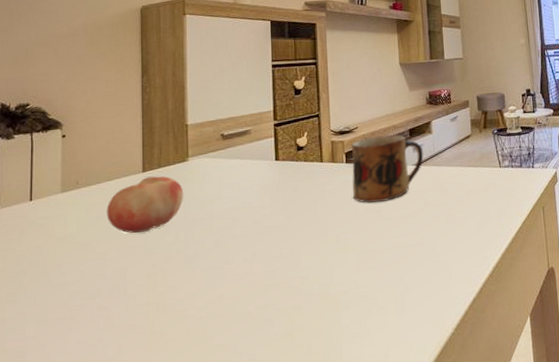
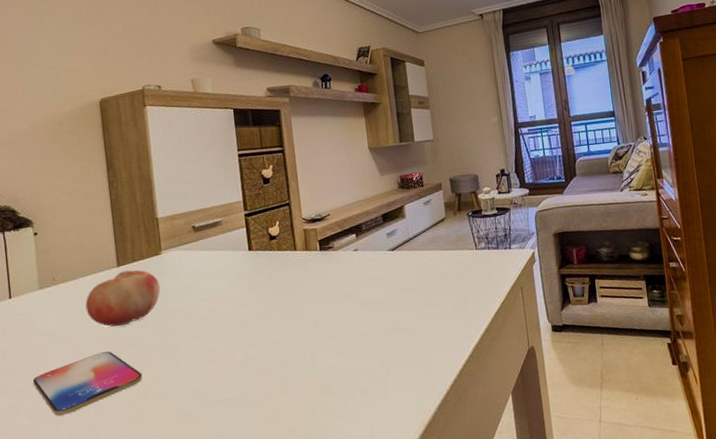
smartphone: none [44,259,158,326] -> present [32,351,143,416]
mug: present [351,135,424,203] -> none [323,220,398,290]

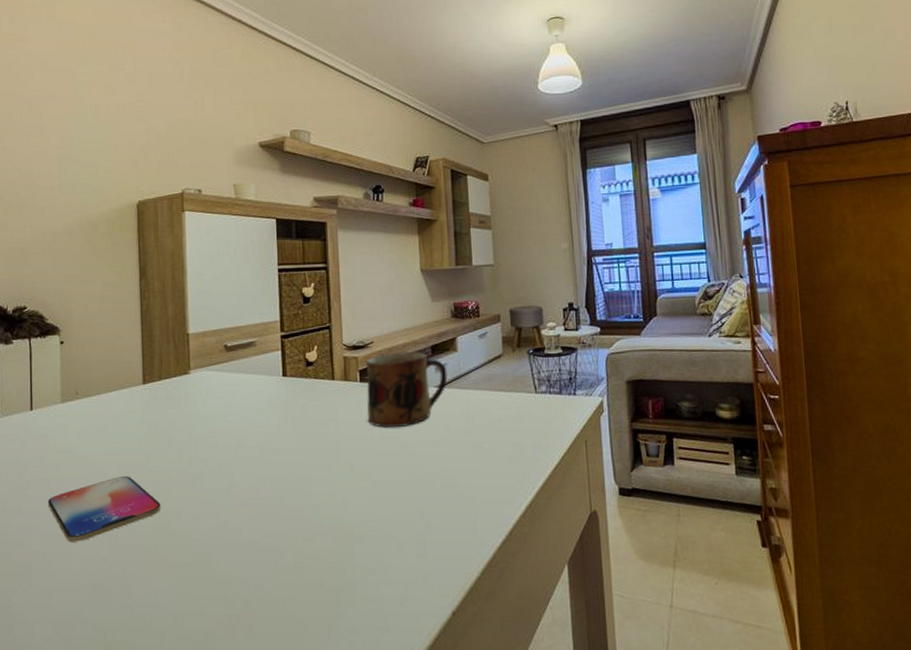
fruit: present [85,270,161,327] -> none [107,389,187,449]
mug: none [323,220,398,290] -> present [365,351,448,428]

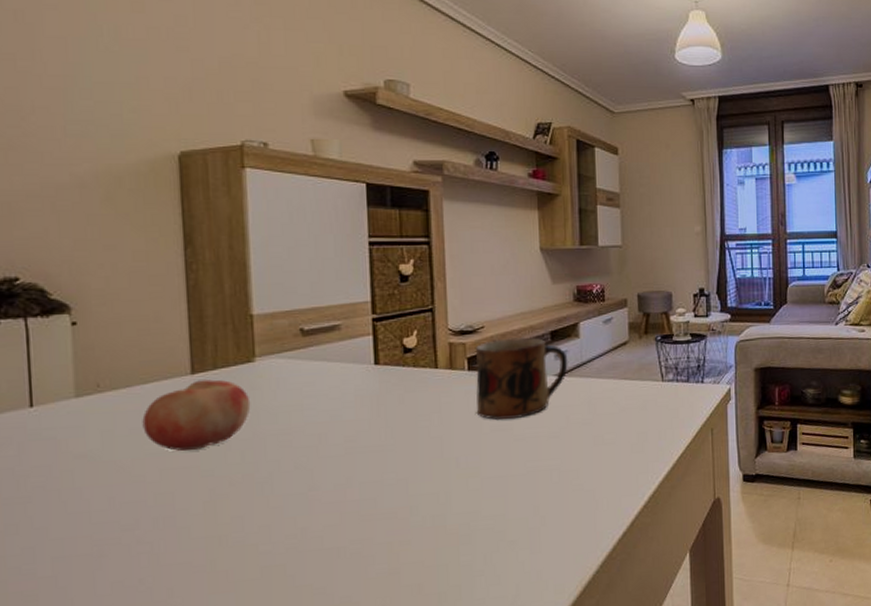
smartphone: present [47,476,161,542] -> none [59,482,219,564]
fruit: none [107,389,187,449] -> present [142,379,251,451]

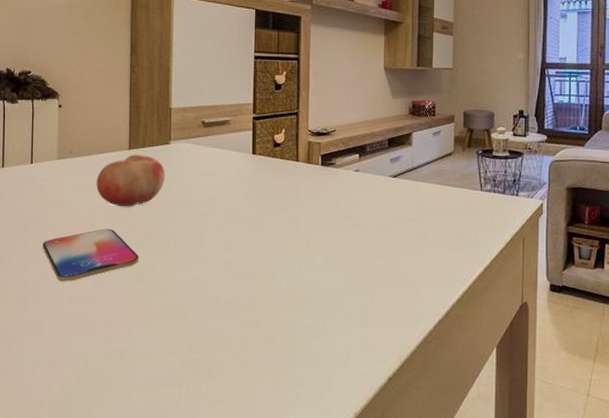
smartphone: none [59,482,219,564] -> present [42,229,139,282]
mug: present [475,337,568,420] -> none [326,141,401,209]

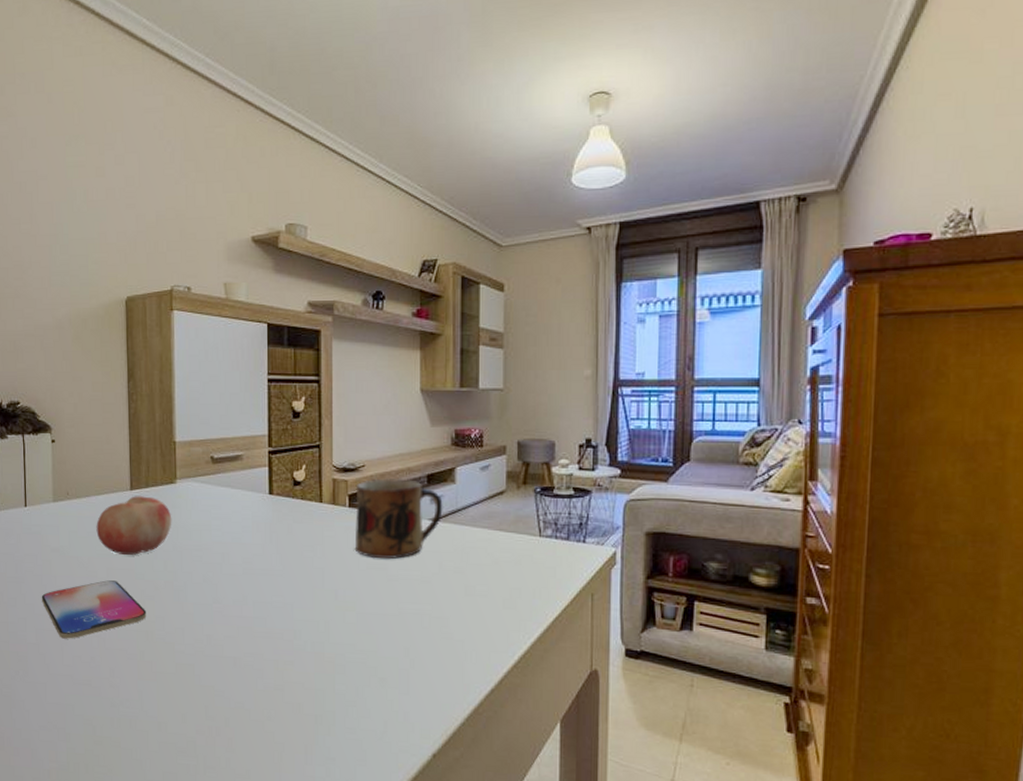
mug: none [326,141,401,209] -> present [356,478,443,559]

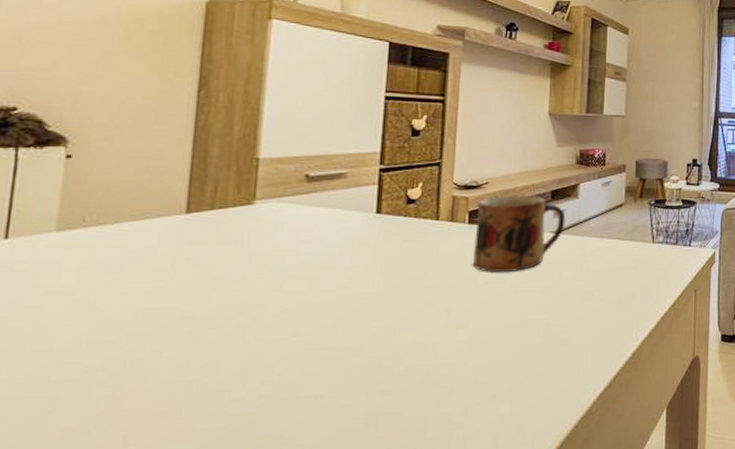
smartphone: present [41,580,147,639] -> none [15,323,193,407]
fruit: present [96,496,172,555] -> none [125,220,244,290]

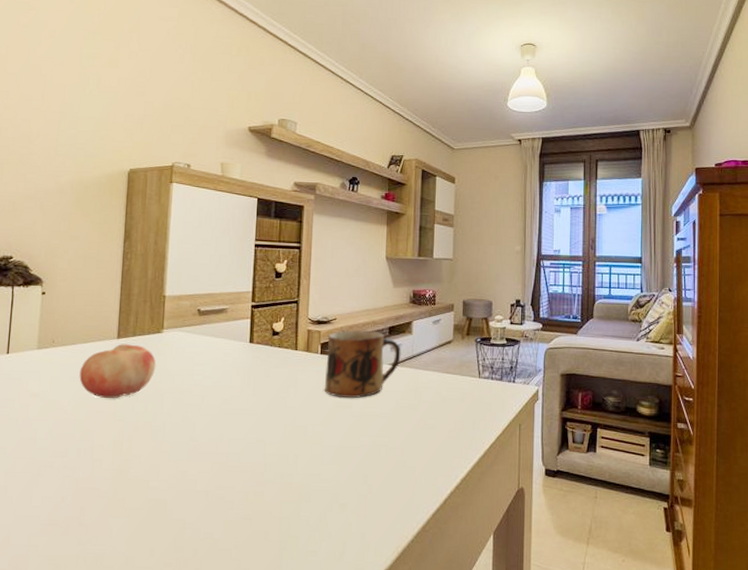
fruit: none [125,220,244,290] -> present [79,344,156,398]

